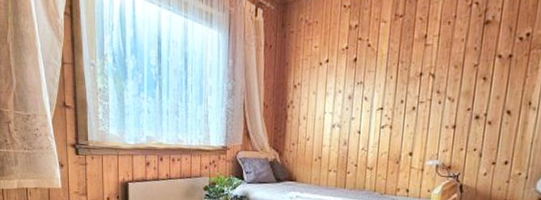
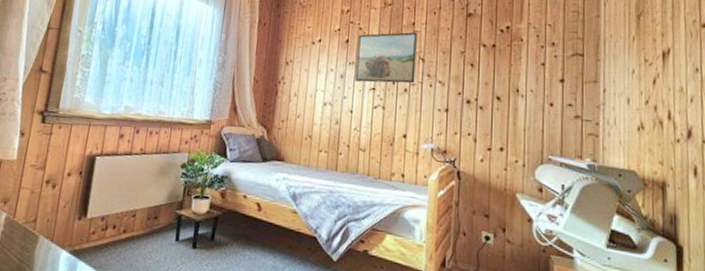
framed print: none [363,45,429,102] -> present [355,32,417,84]

